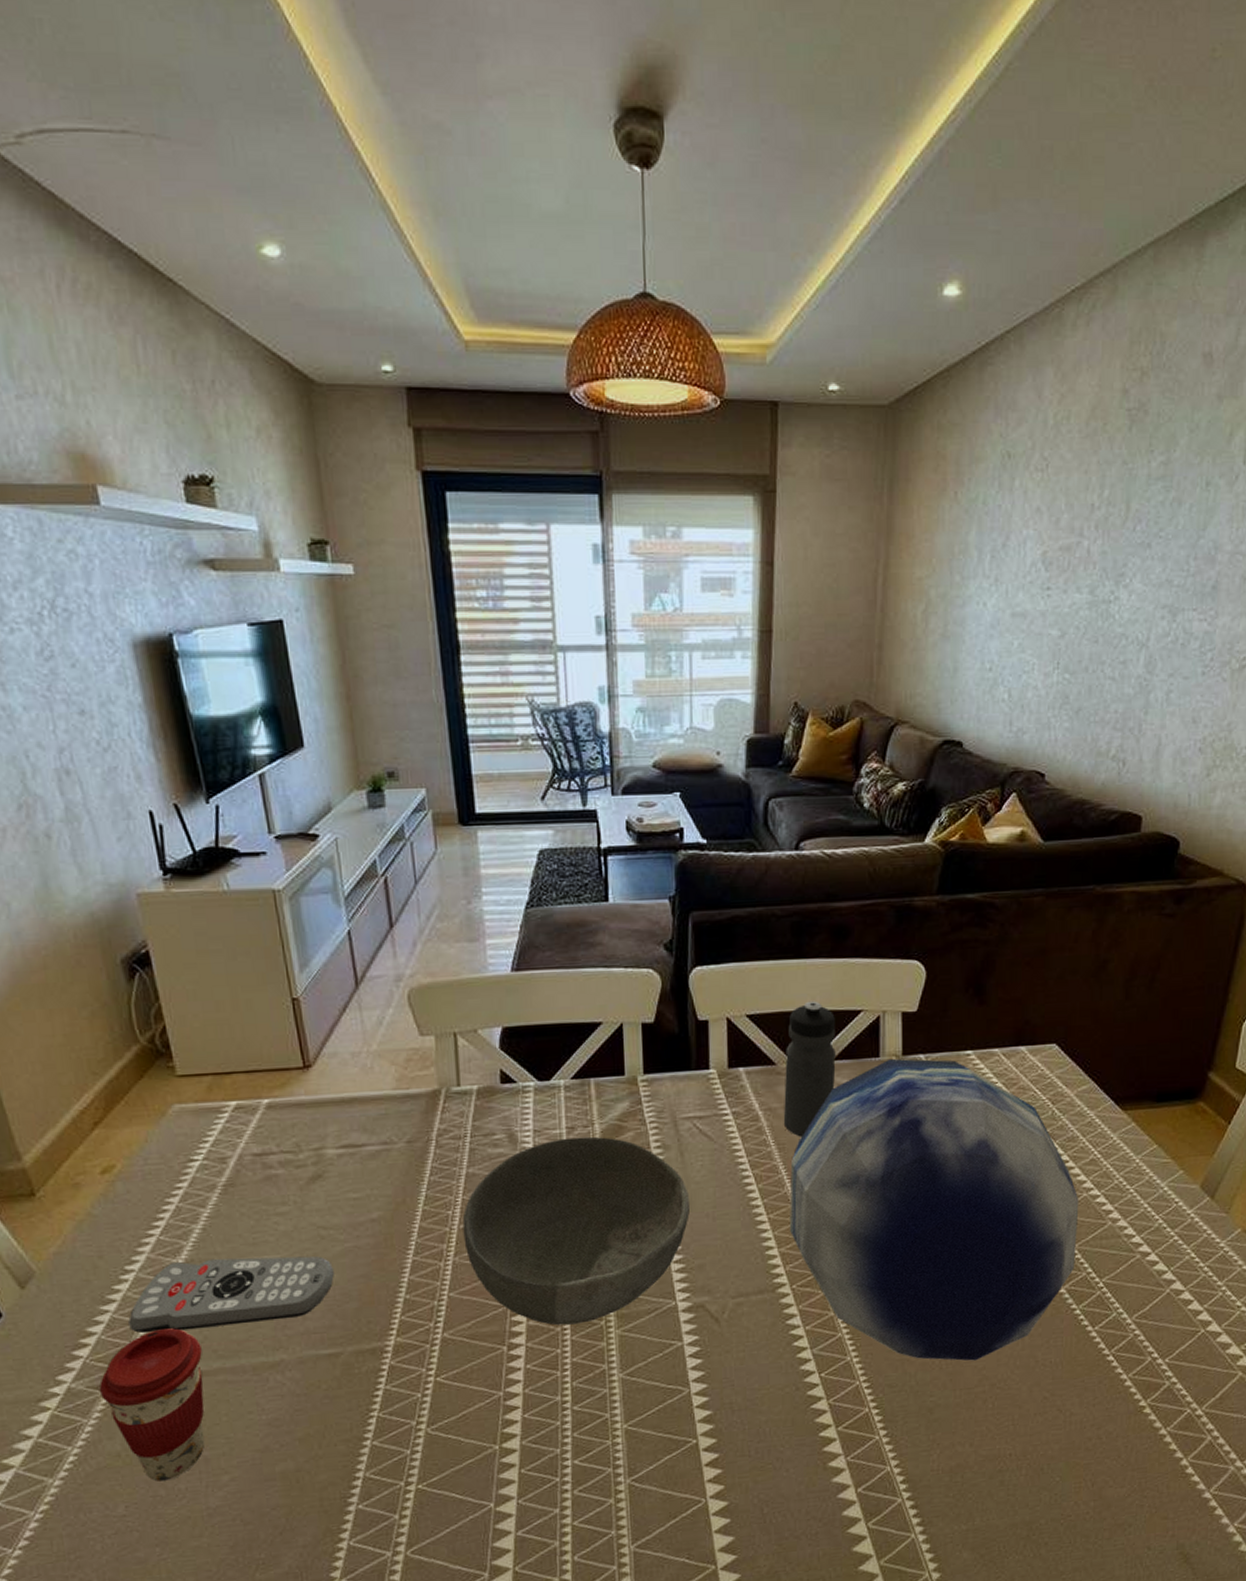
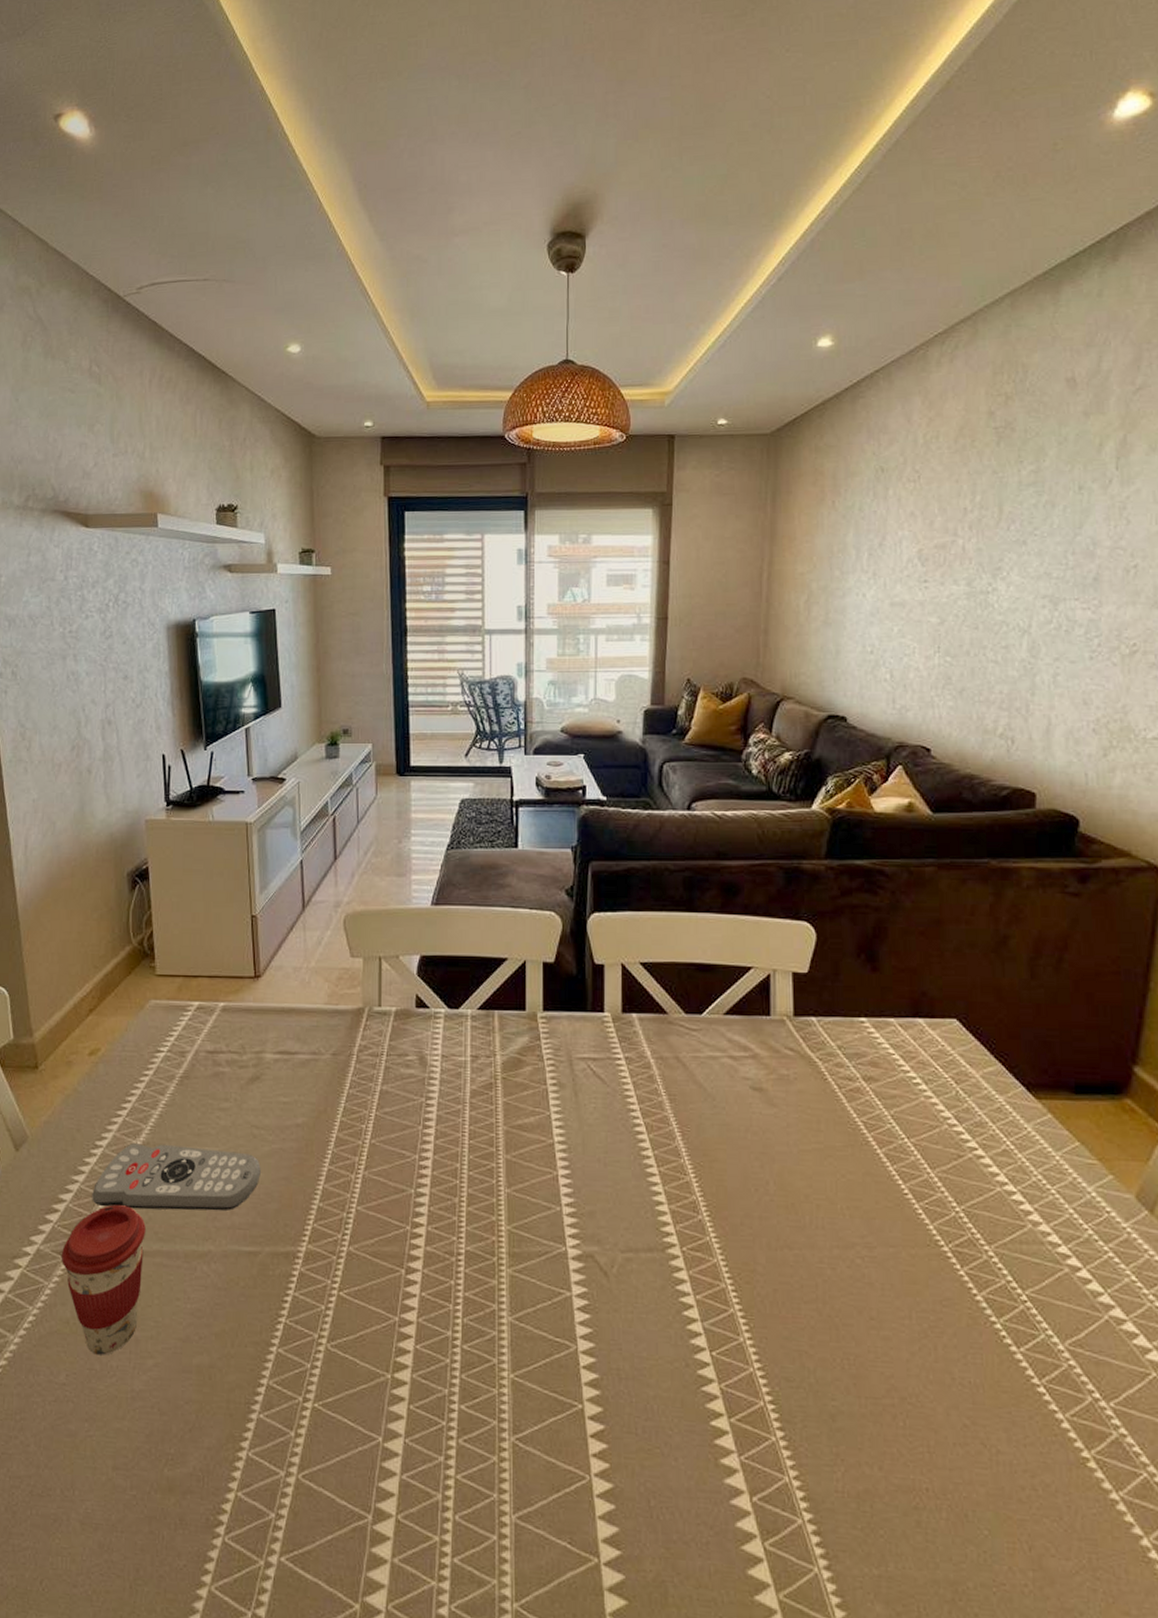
bowl: present [462,1136,691,1326] -> none [374,1066,583,1257]
water bottle: present [783,1000,836,1137] -> none [674,953,727,1090]
decorative orb: present [789,1058,1079,1361] -> none [679,1018,993,1366]

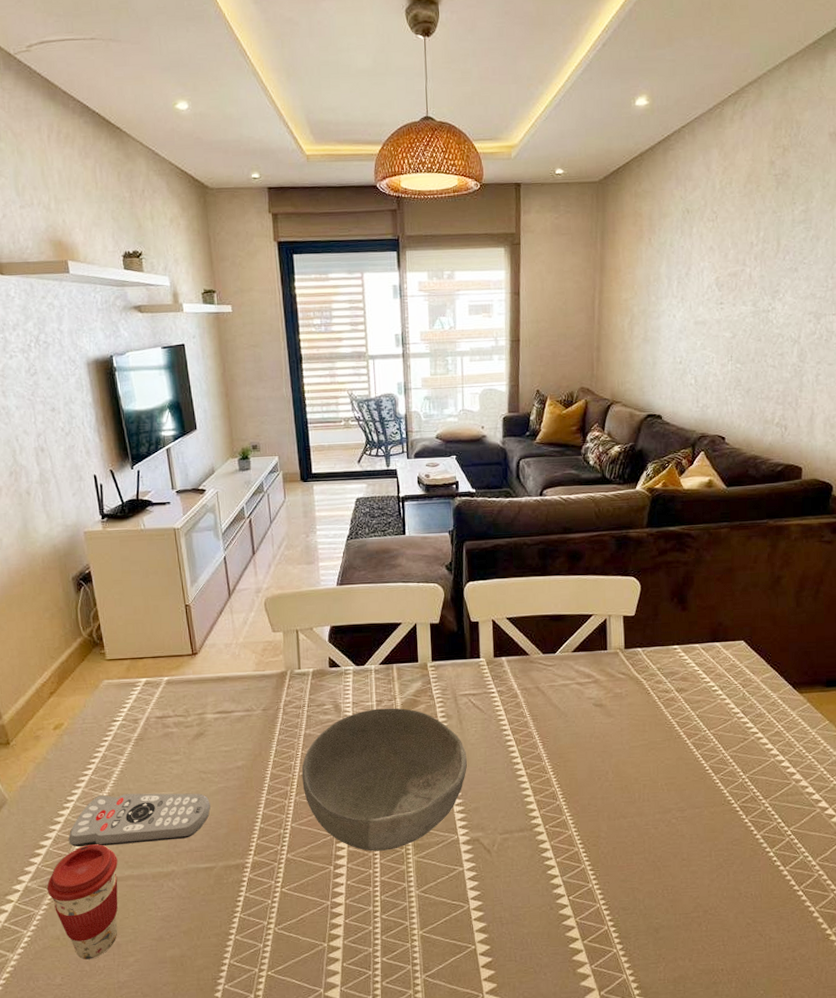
bowl: none [374,1066,583,1257] -> present [301,708,468,852]

